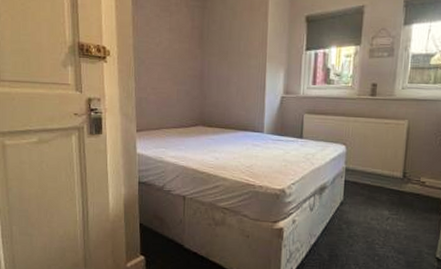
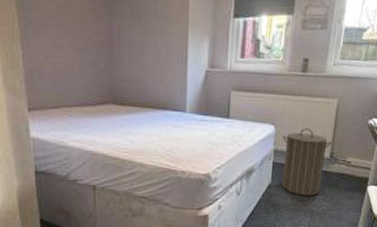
laundry hamper: none [353,148,404,215] -> present [282,128,332,196]

